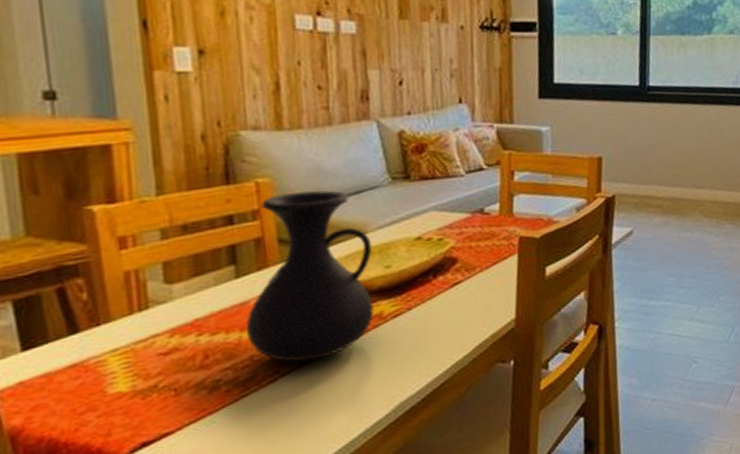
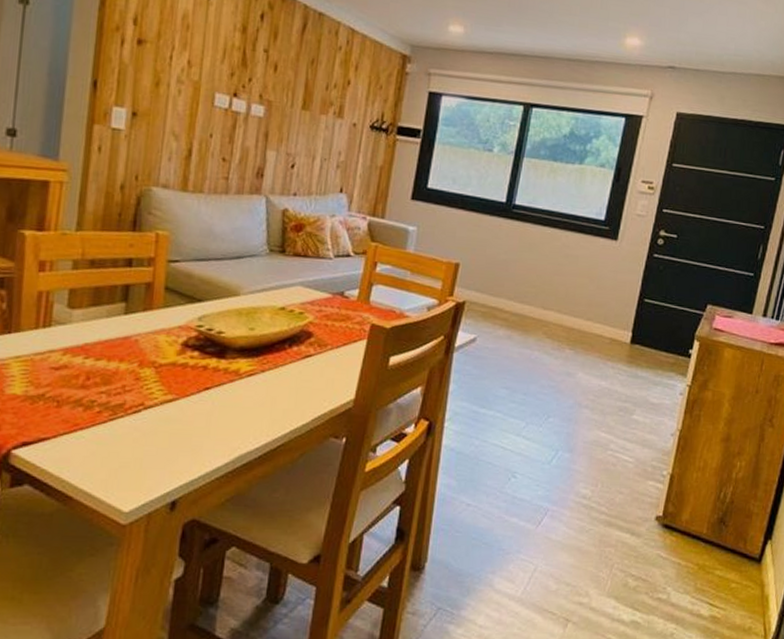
vase: present [245,190,374,362] -> none [123,247,242,400]

